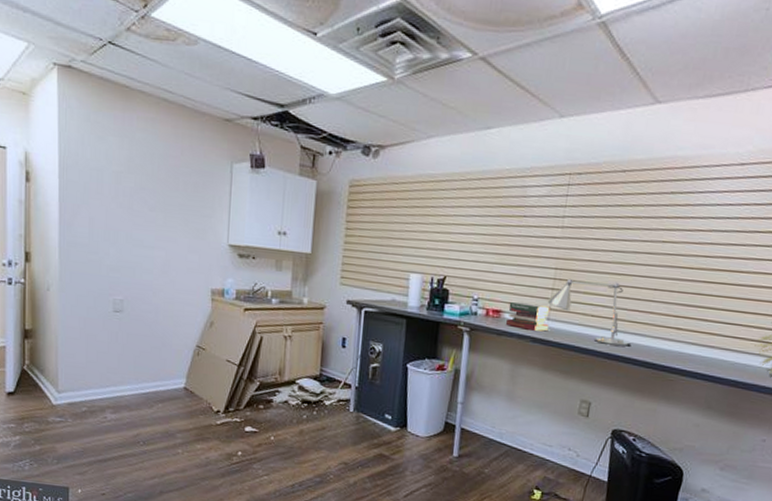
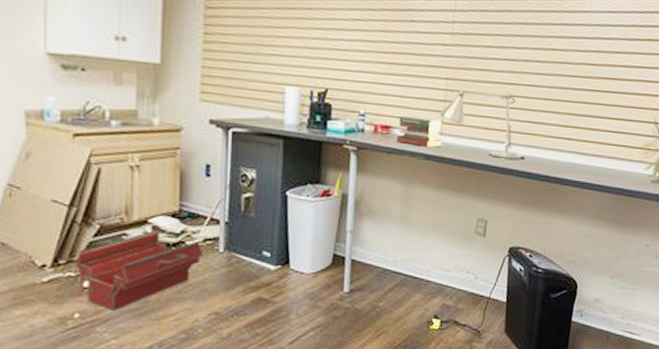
toolbox: none [240,389,337,453] -> present [75,229,203,312]

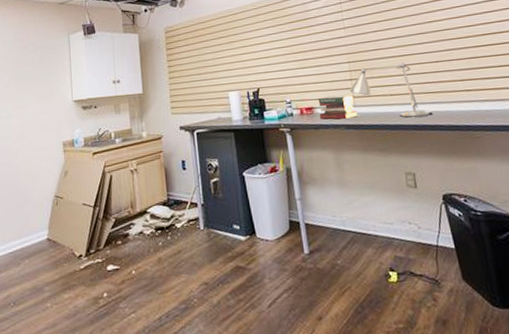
toolbox: present [75,229,203,312] -> none [101,217,189,289]

